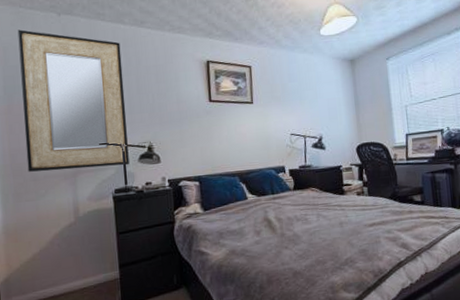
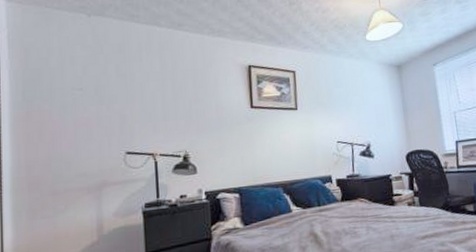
home mirror: present [17,29,129,172] -> none [42,30,162,185]

